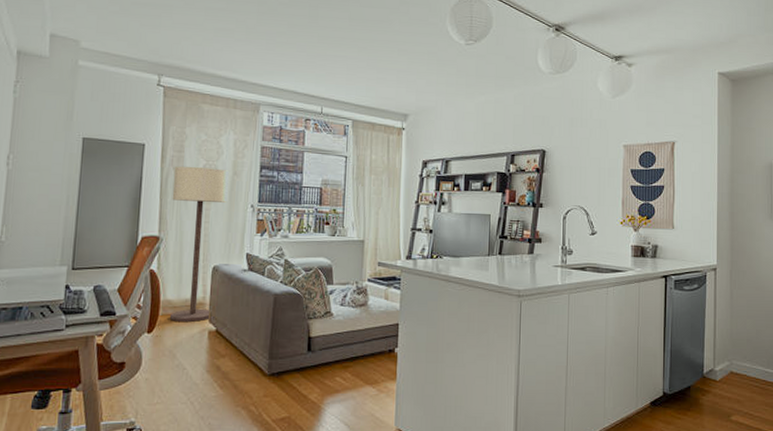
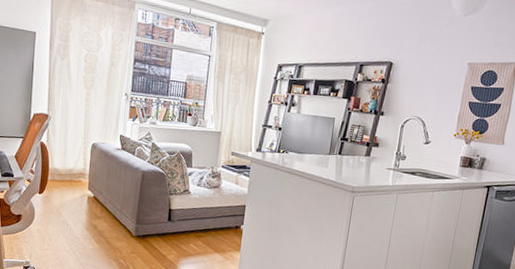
floor lamp: present [170,166,229,322] -> none [57,54,107,188]

